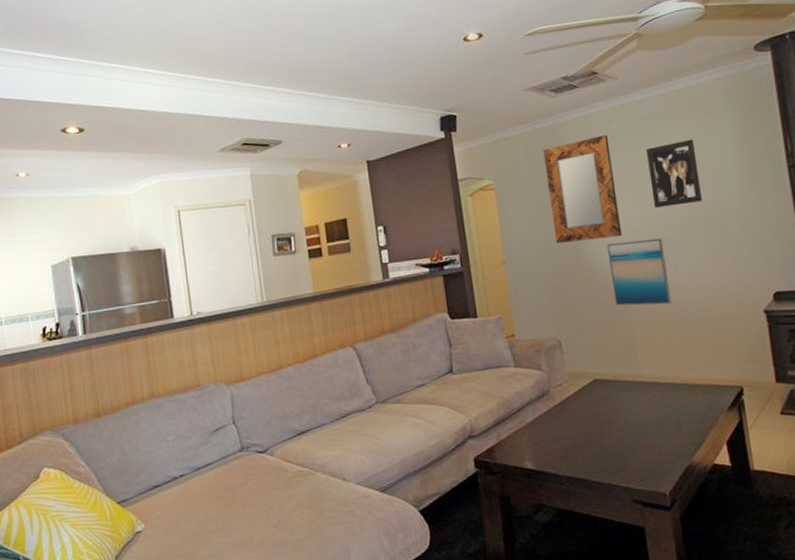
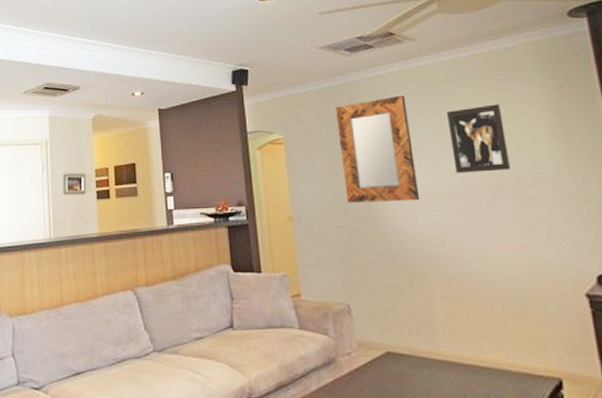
wall art: present [606,238,672,306] -> none [402,205,476,277]

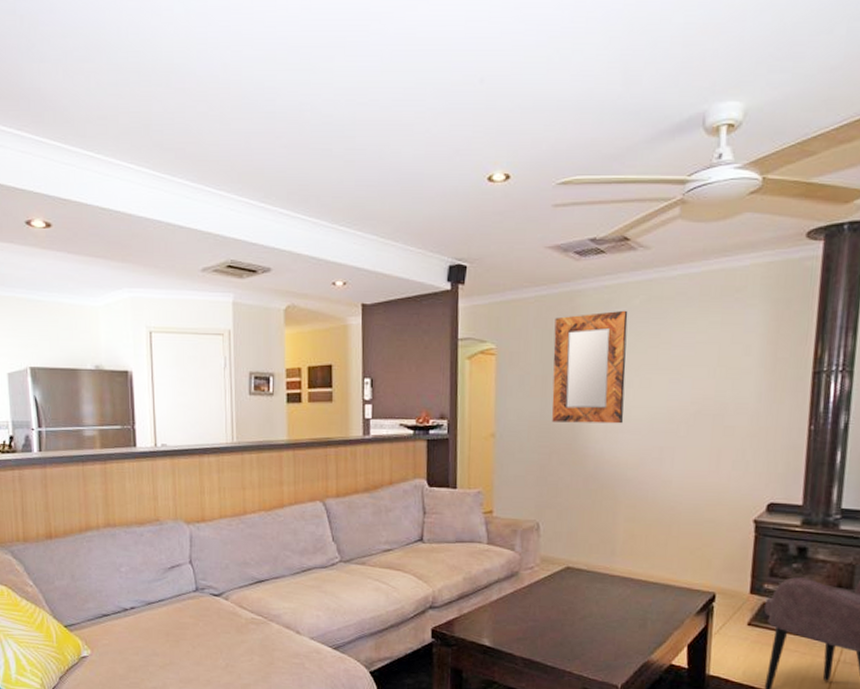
wall art: present [447,104,510,173] -> none [662,328,719,399]

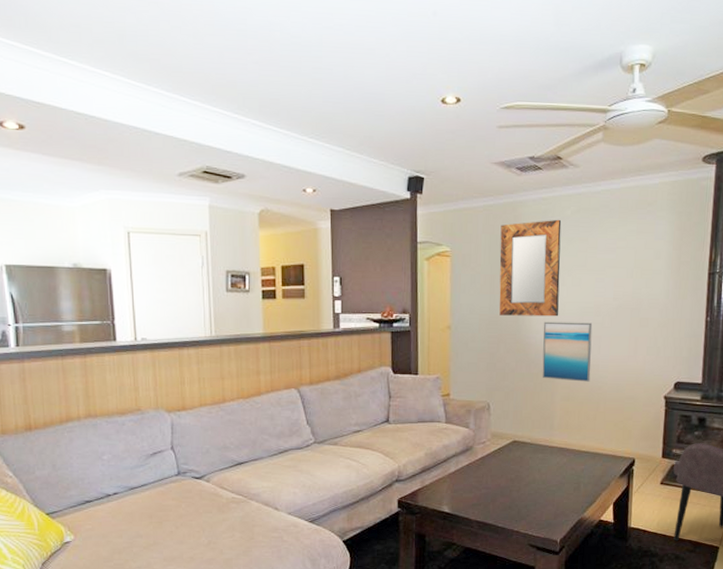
wall art: none [602,429,665,501] -> present [542,321,593,382]

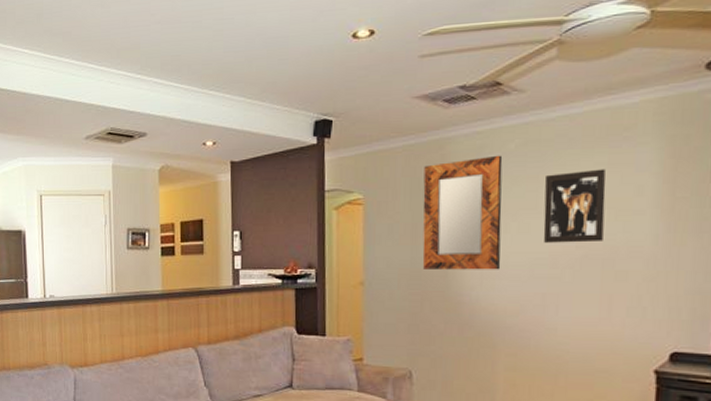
wall art: present [542,321,593,382] -> none [478,276,547,349]
wall art: none [590,235,635,295] -> present [543,169,606,243]

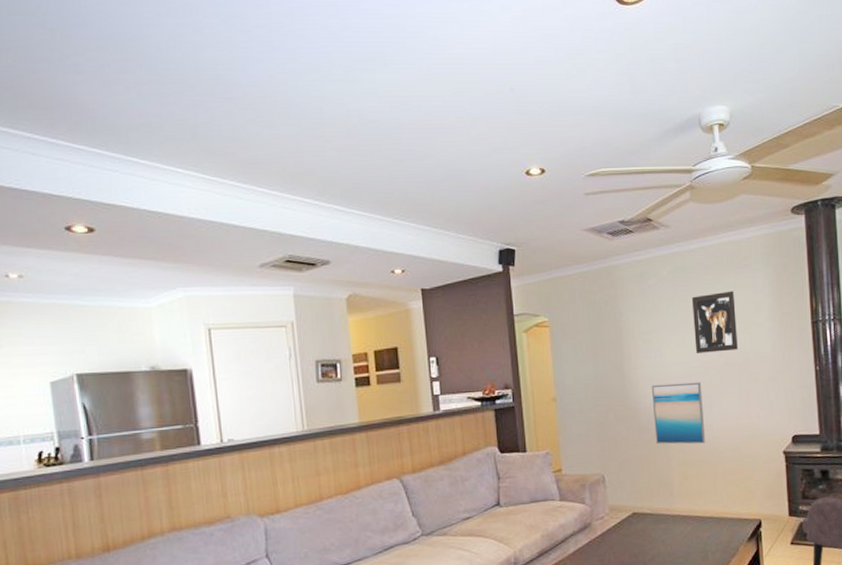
home mirror: present [422,155,503,270] -> none [597,280,666,383]
wall art: none [478,276,547,349] -> present [651,382,706,445]

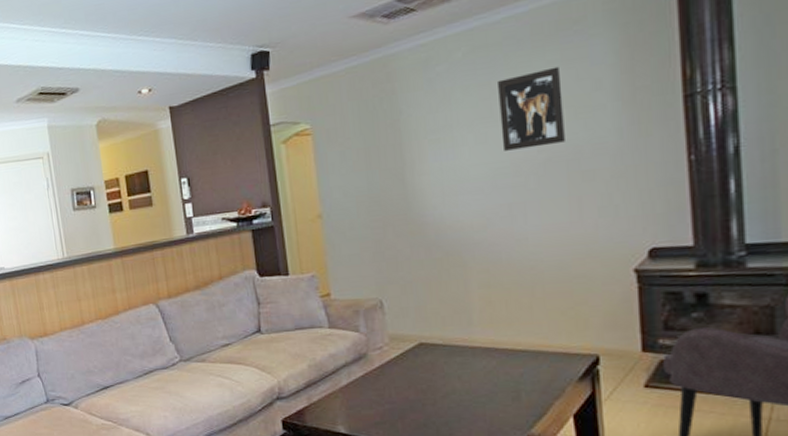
wall art: present [651,382,706,445] -> none [441,186,518,264]

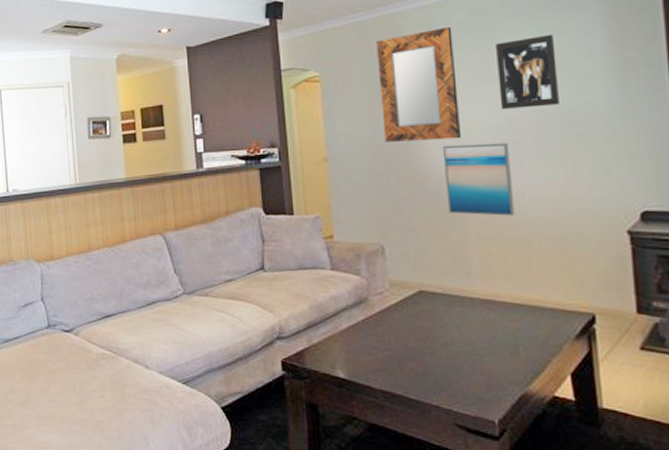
home mirror: none [370,65,462,194] -> present [376,26,462,142]
wall art: none [441,186,518,264] -> present [442,142,515,216]

